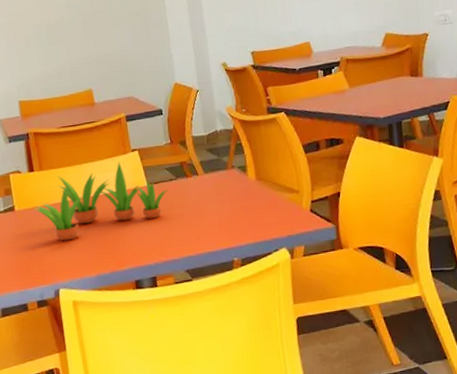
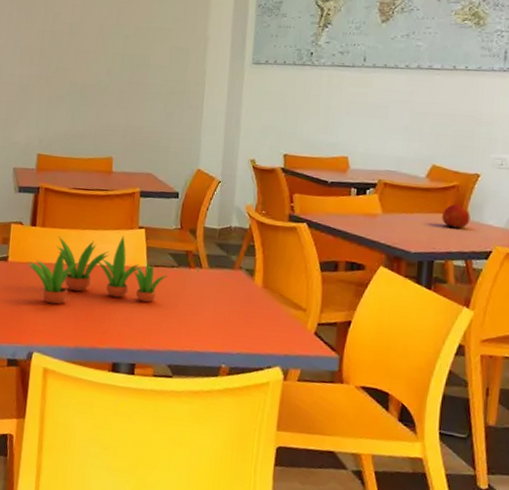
fruit: none [401,65,427,88] -> present [442,204,471,228]

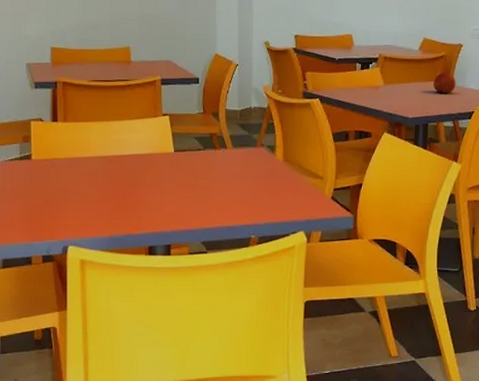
succulent plant: present [27,236,168,305] -> none [52,124,195,197]

